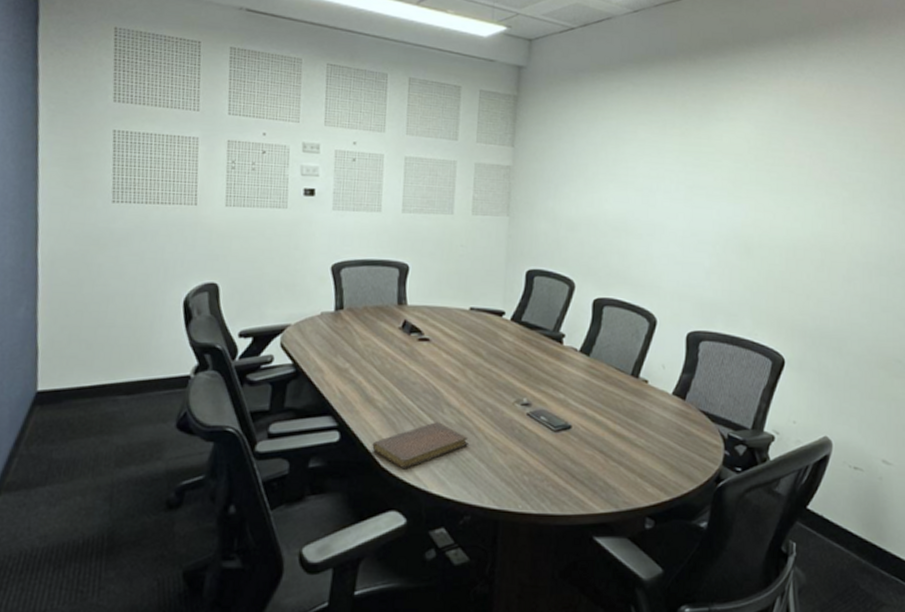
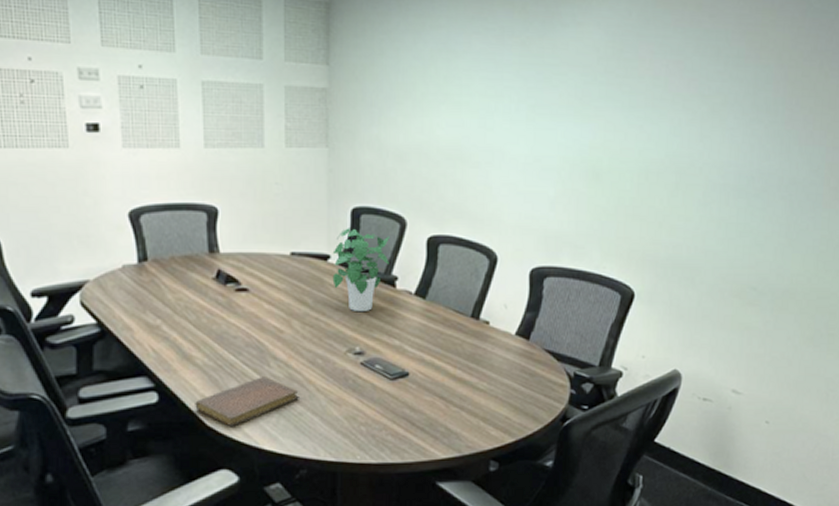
potted plant: none [505,288,559,366] -> present [332,228,389,312]

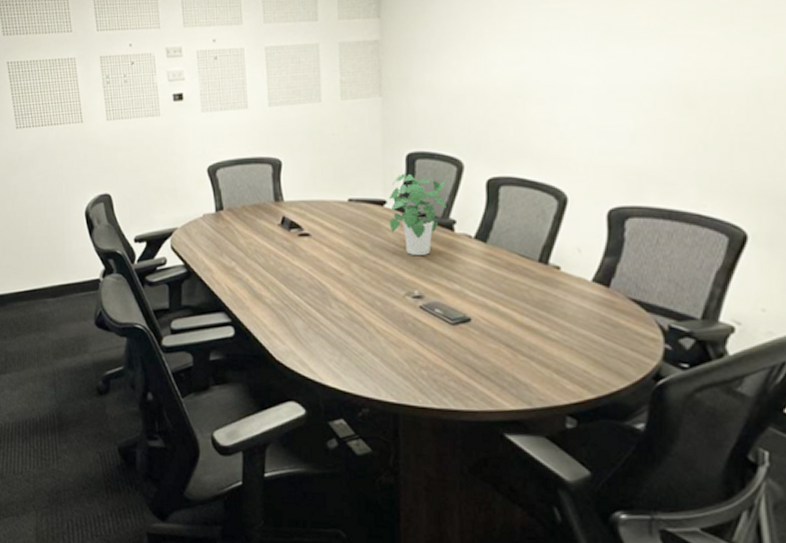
notebook: present [195,377,299,427] -> none [265,317,360,363]

